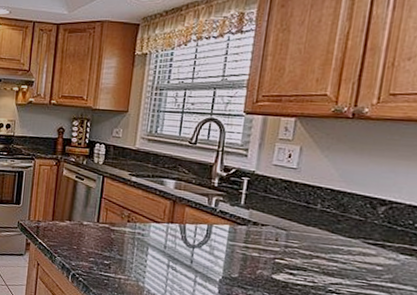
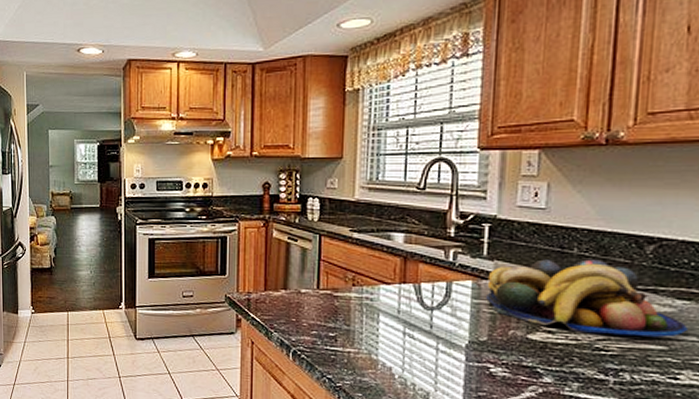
fruit bowl: none [240,211,408,286] -> present [486,259,688,338]

